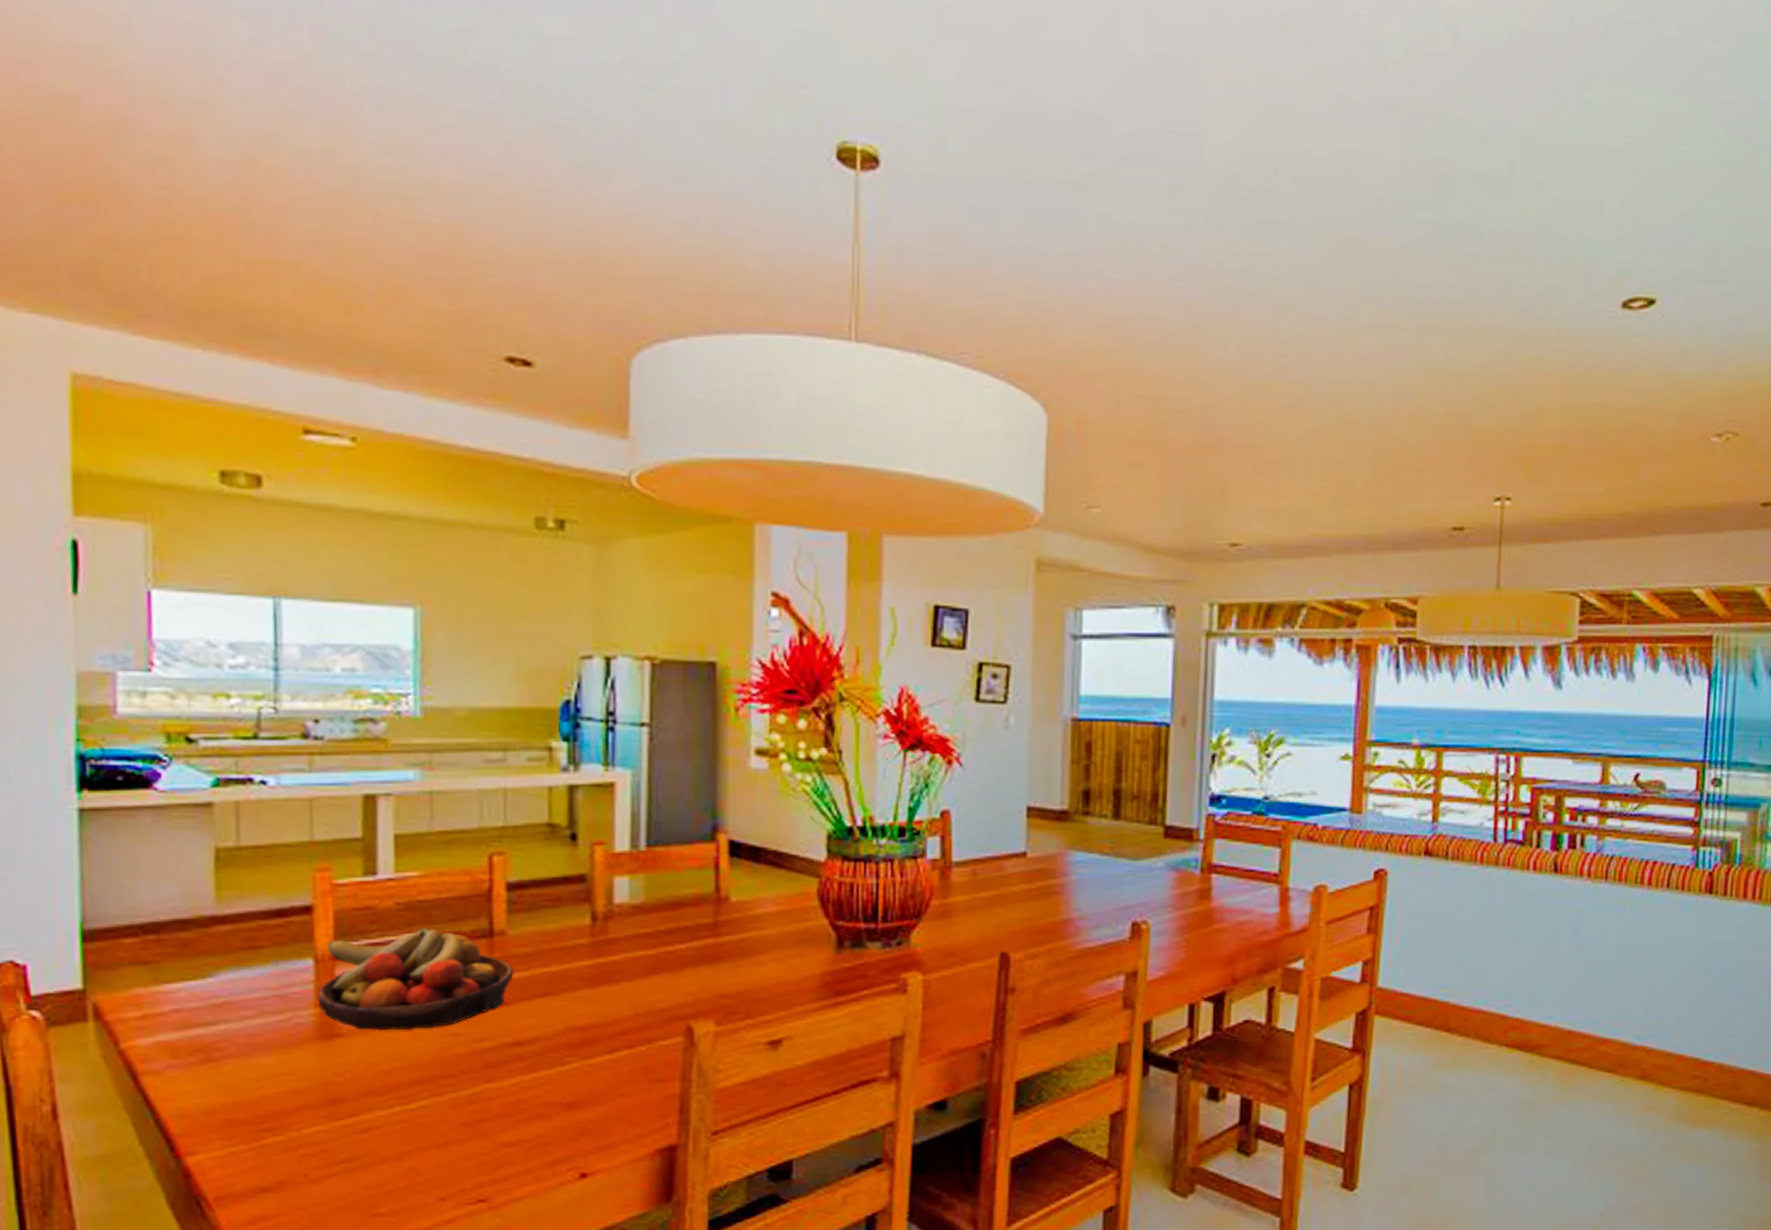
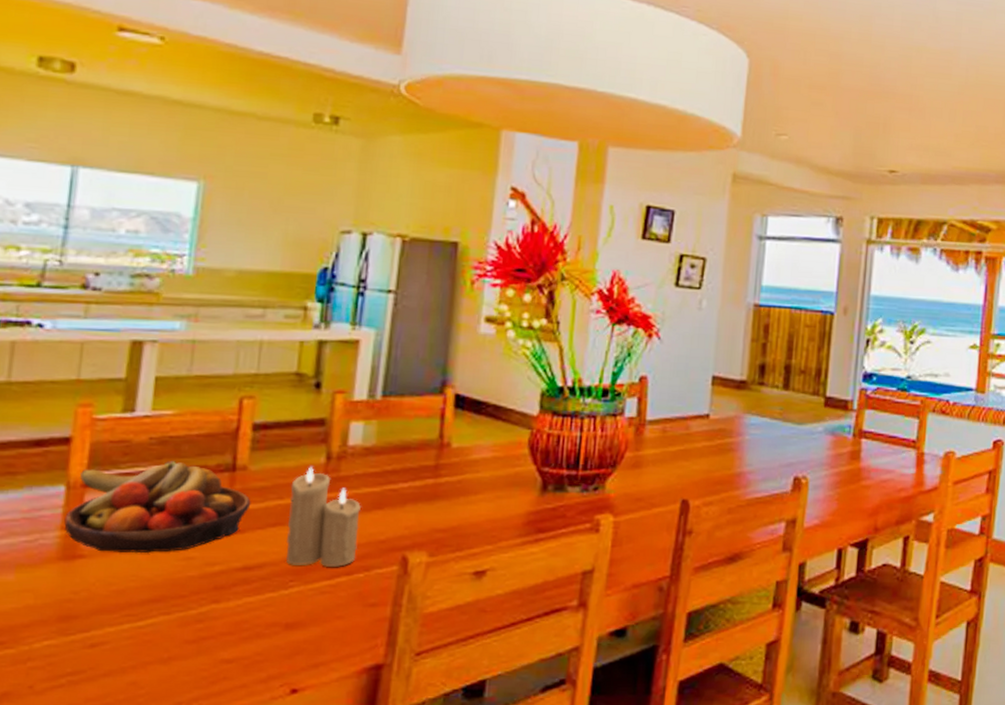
candle: none [555,929,637,1040] -> present [285,467,362,567]

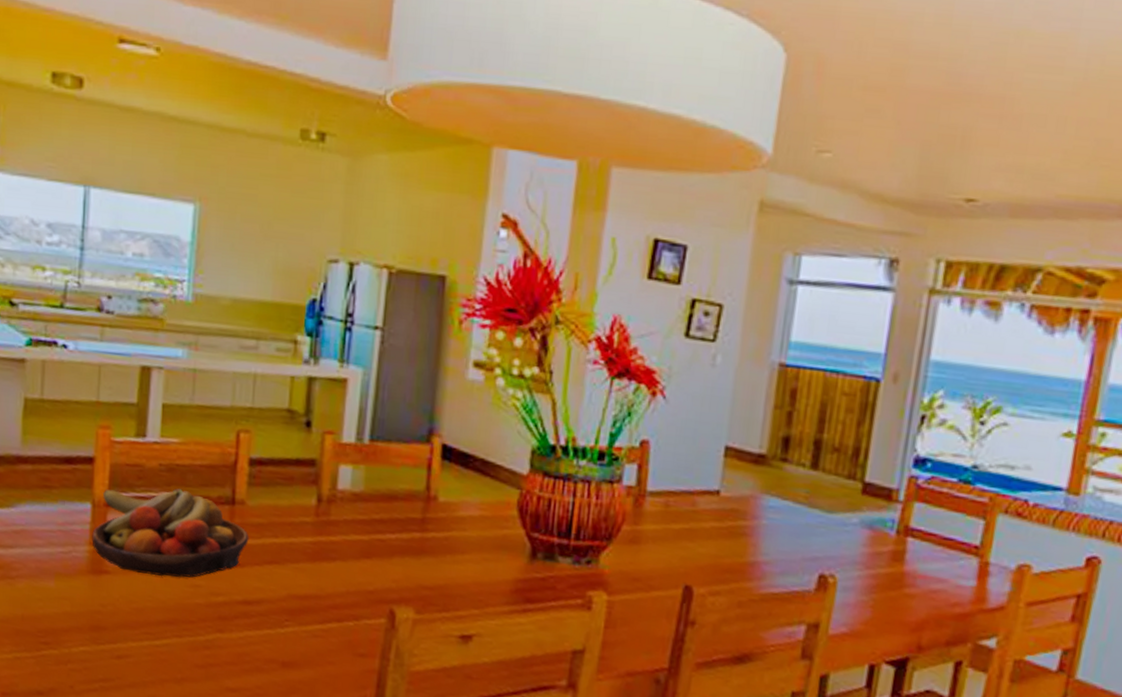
candle: present [285,467,362,567] -> none [281,508,351,613]

